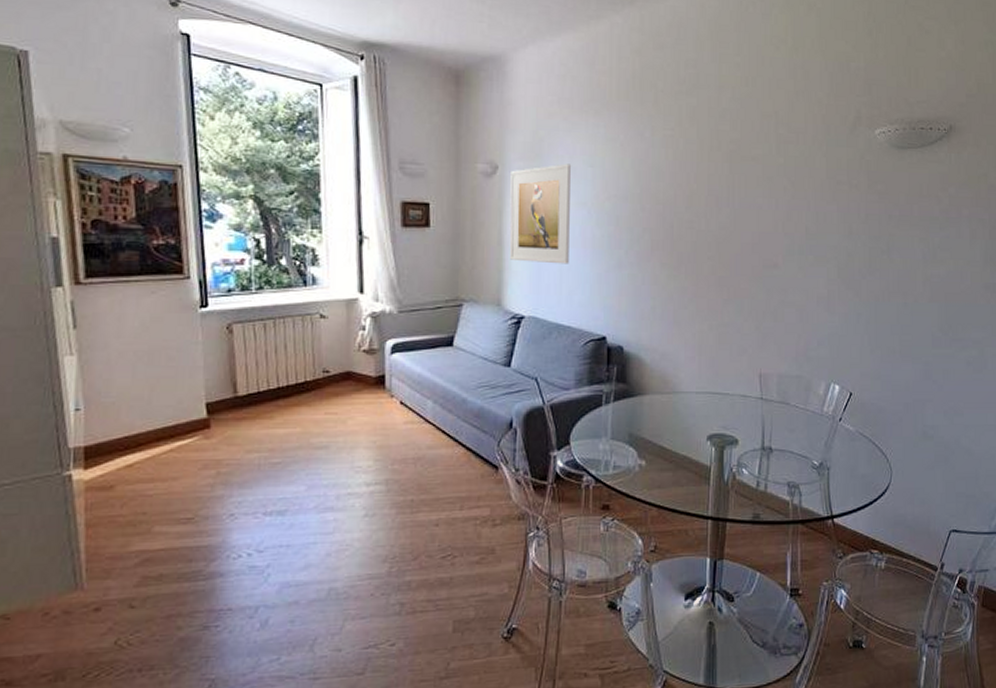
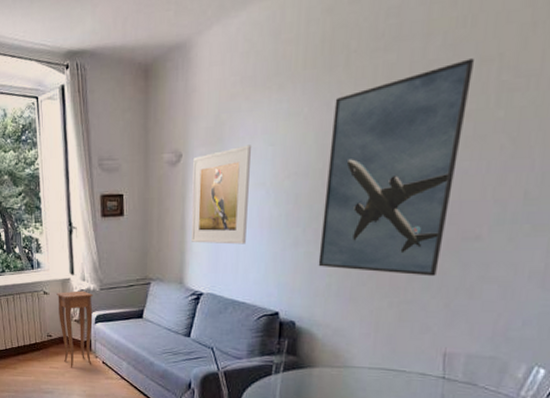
side table: none [338,313,389,412] -> present [56,290,93,368]
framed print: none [642,112,757,301] -> present [318,58,474,277]

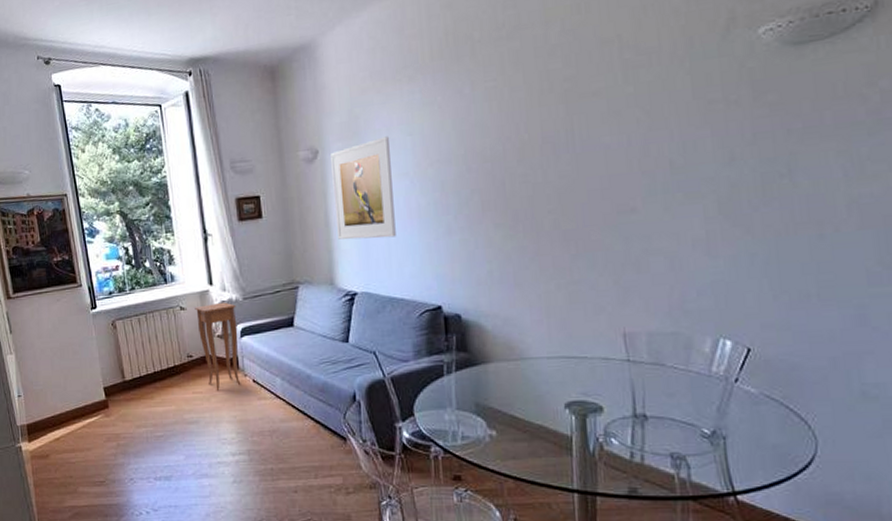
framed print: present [318,58,474,277] -> none [467,41,600,254]

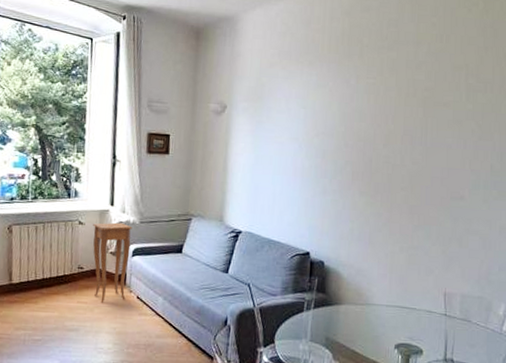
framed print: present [331,136,396,240] -> none [232,105,287,189]

